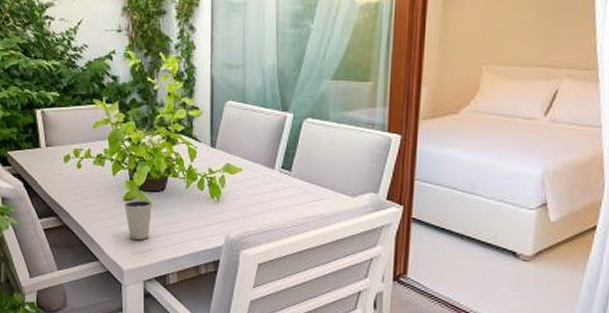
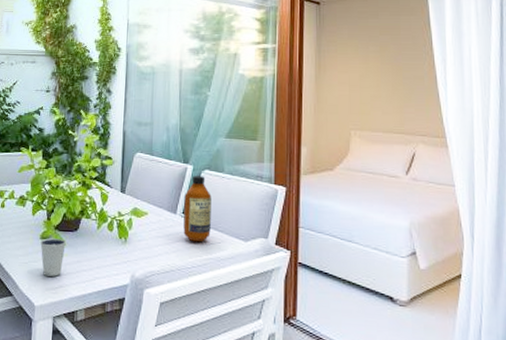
bottle: none [283,125,315,199] -> present [183,175,211,242]

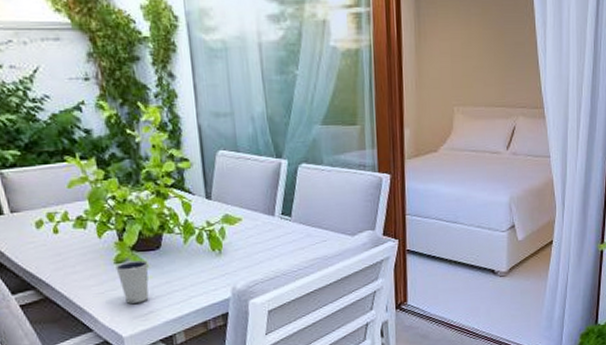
bottle: present [183,175,211,242] -> none [281,170,315,244]

